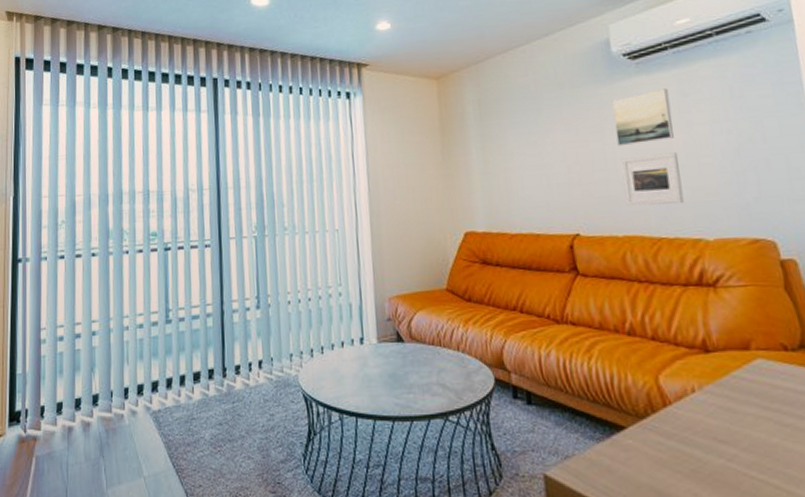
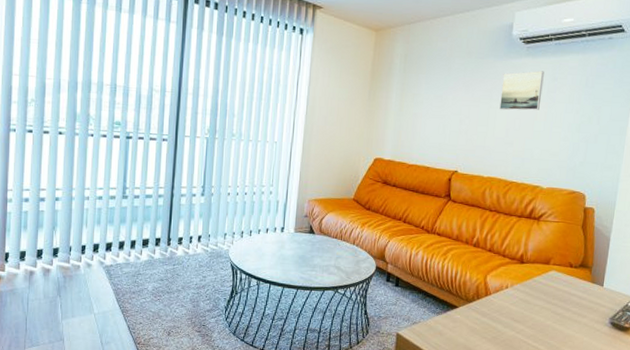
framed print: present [620,152,684,206] -> none [495,119,539,159]

